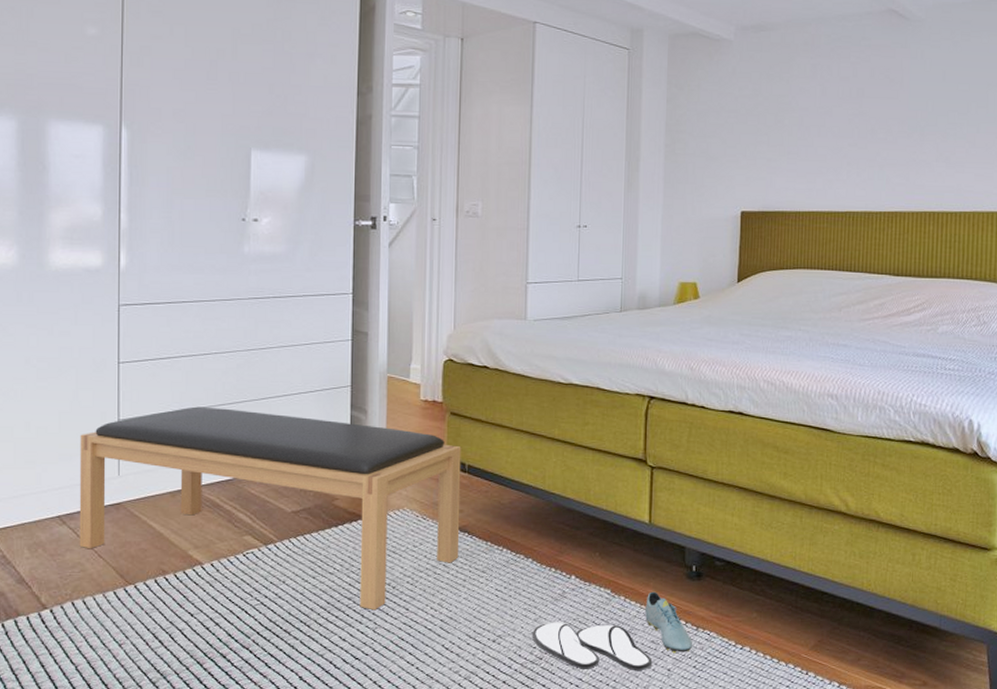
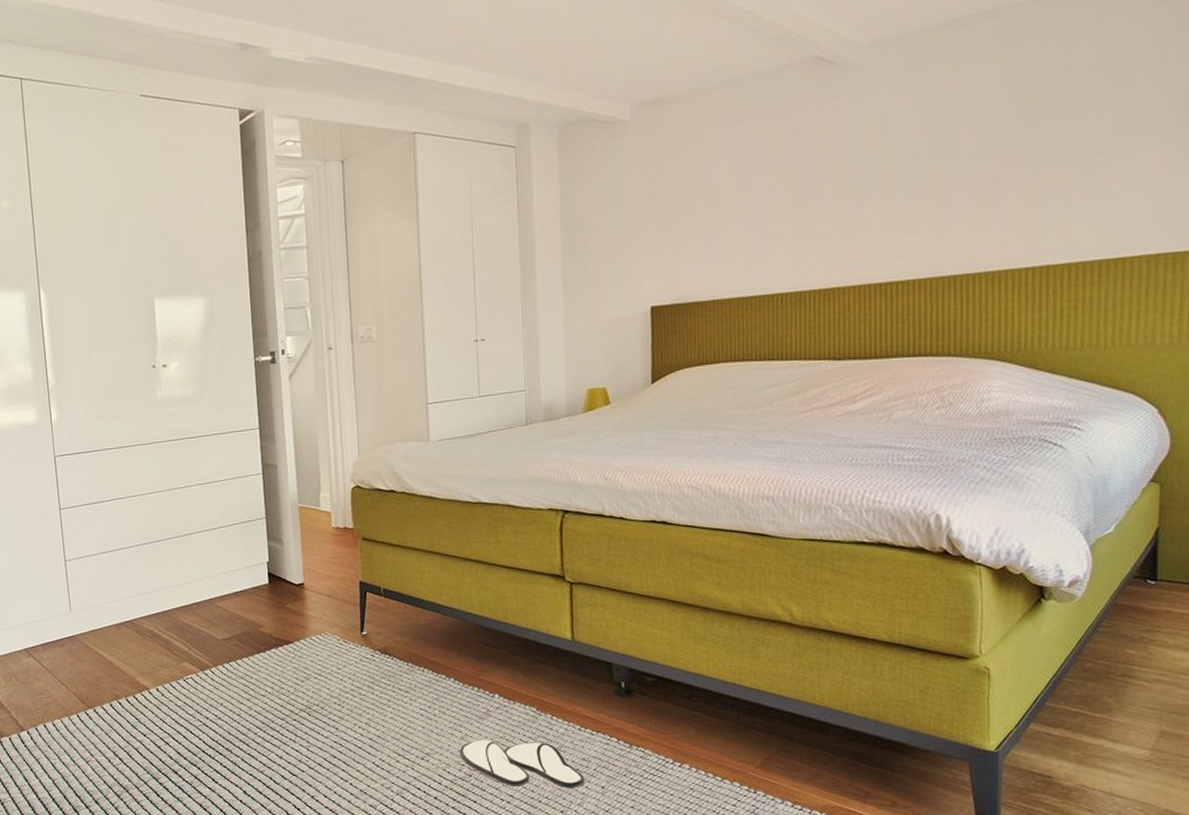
bench: present [79,406,461,611] -> none [35,545,382,730]
athletic shoe: present [645,591,692,654] -> none [574,709,626,771]

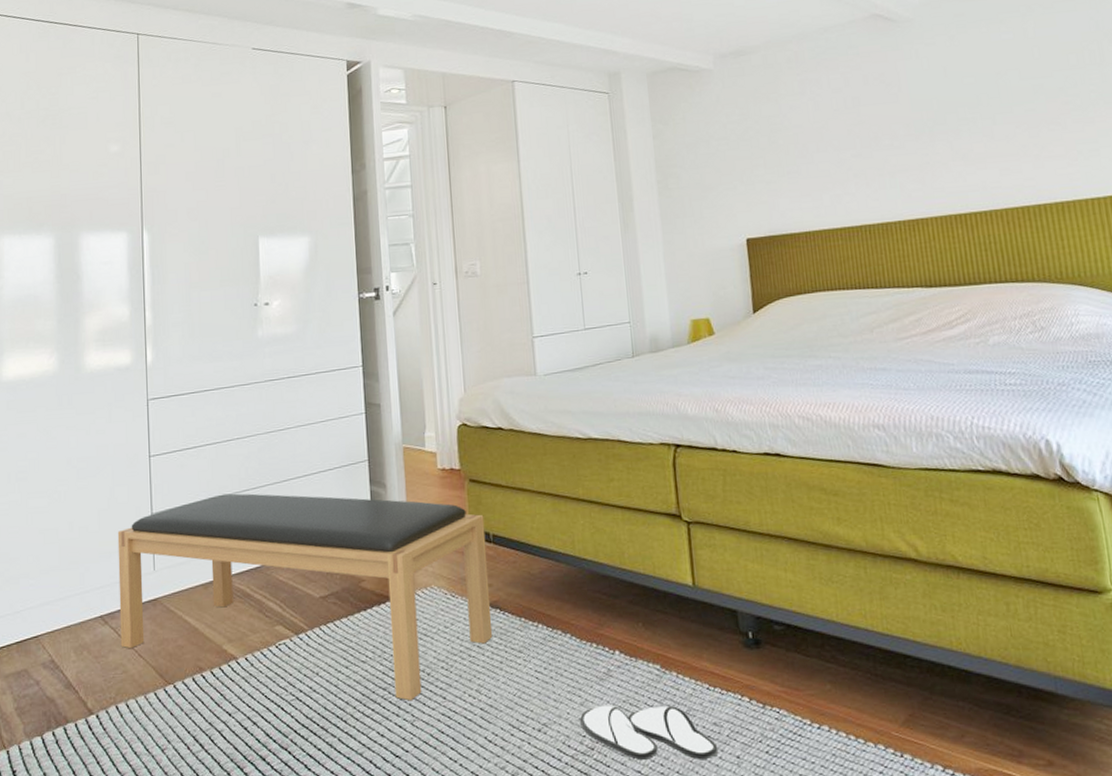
bench: none [35,545,382,730] -> present [117,493,493,701]

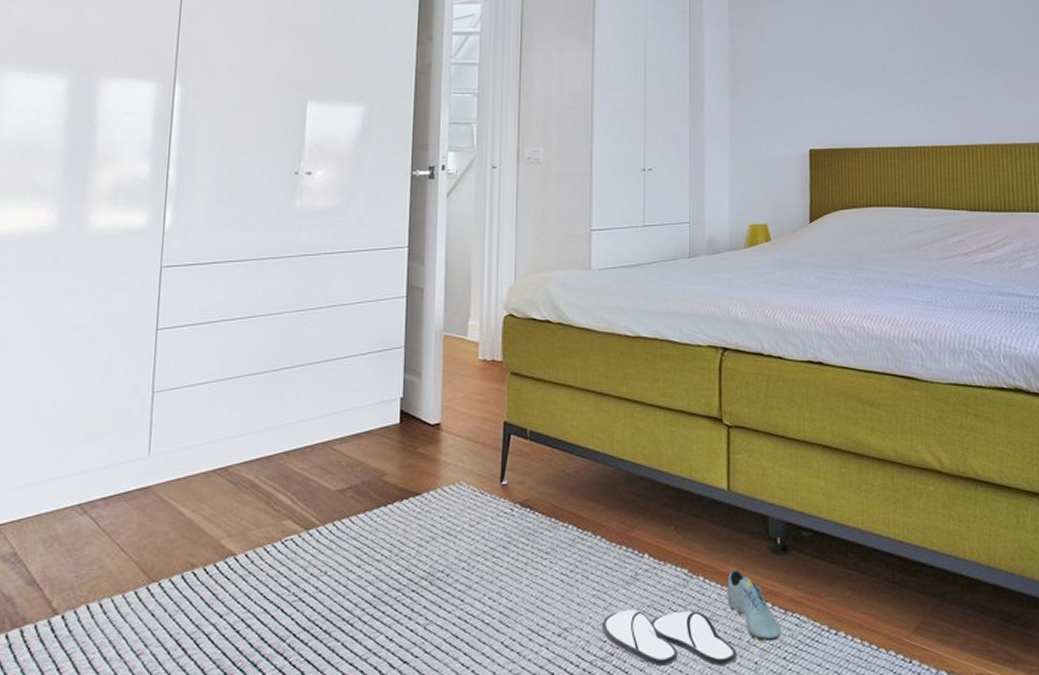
bench: present [117,493,493,701] -> none [100,374,523,604]
athletic shoe: none [701,664,761,737] -> present [727,569,781,643]

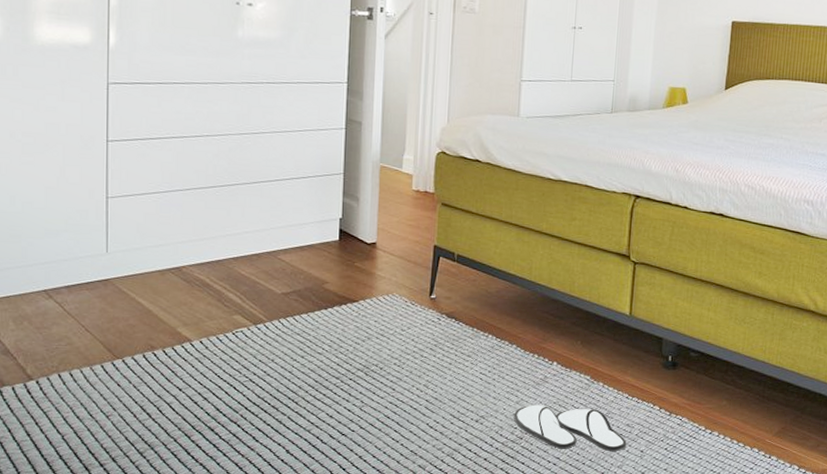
athletic shoe: present [727,569,781,643] -> none [622,379,665,437]

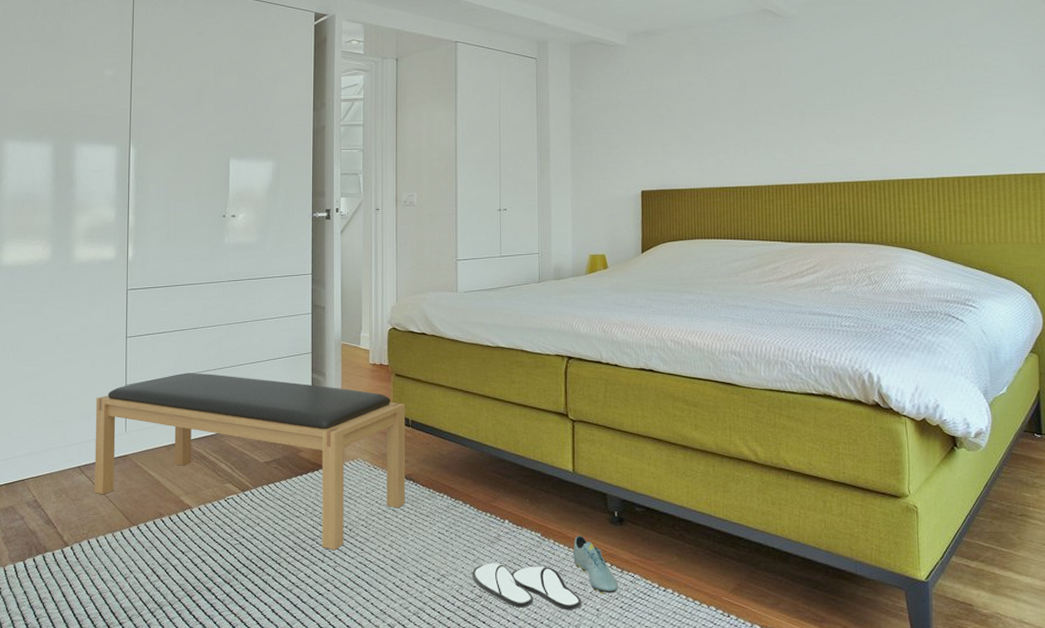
bench: none [66,187,451,390] -> present [94,372,406,551]
athletic shoe: none [622,379,665,437] -> present [573,535,618,595]

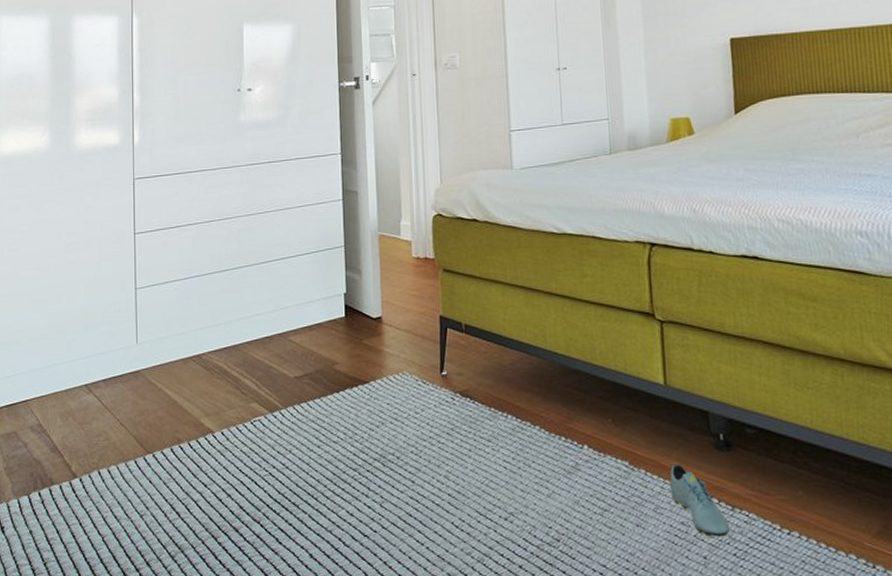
bench: present [94,372,406,551] -> none [103,273,462,483]
slippers: present [472,563,582,610] -> none [547,498,685,557]

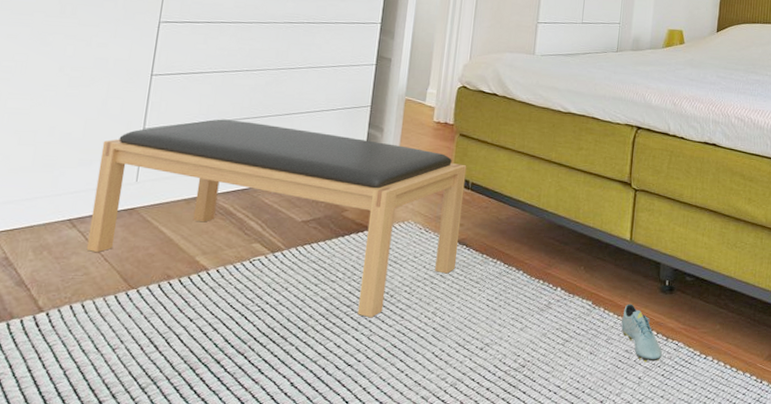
bench: none [103,273,462,483] -> present [86,119,467,318]

